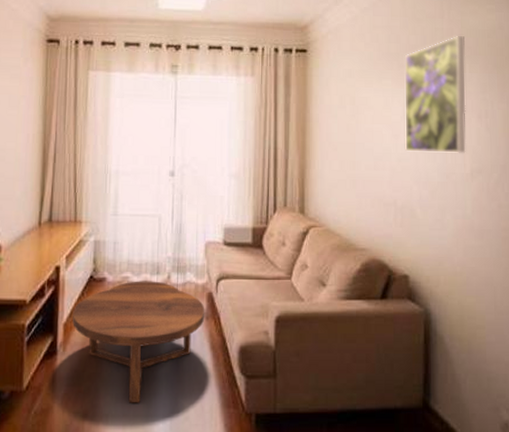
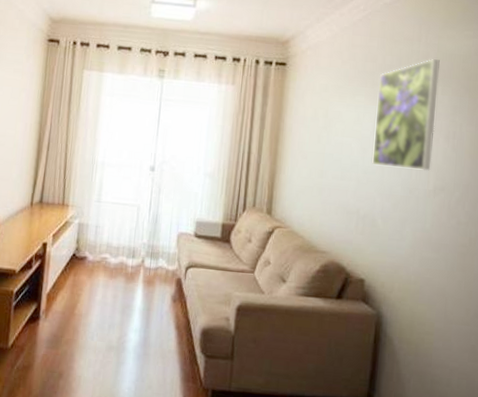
coffee table: present [72,281,205,403] -> none [55,262,174,370]

